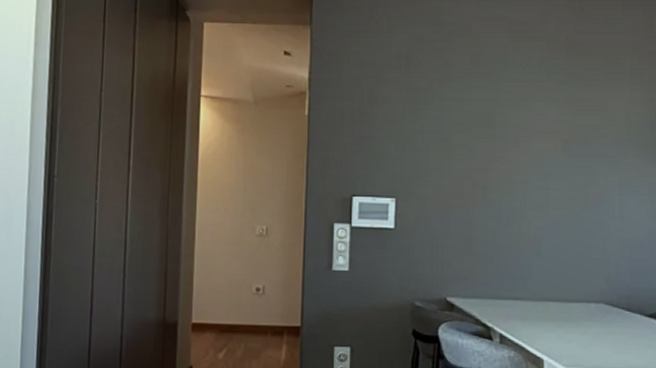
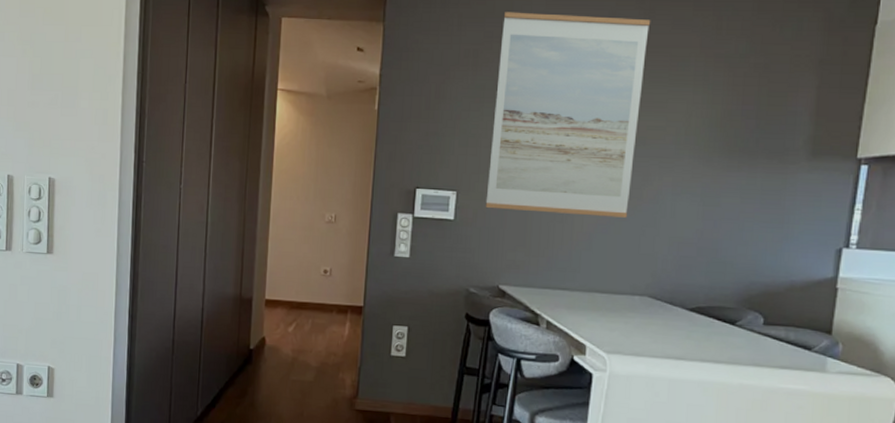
wall art: none [427,13,582,220] -> present [485,12,651,218]

